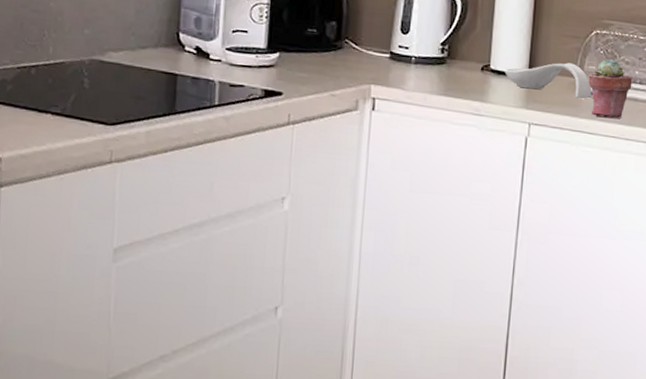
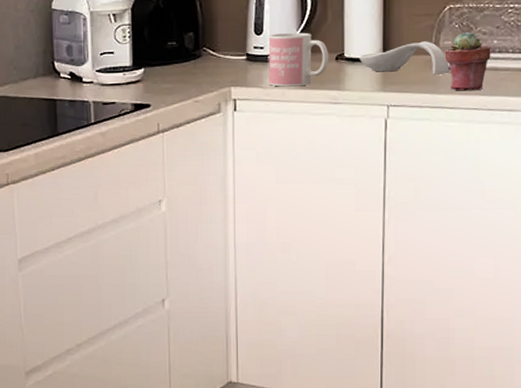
mug: none [411,35,475,93] -> present [268,32,329,87]

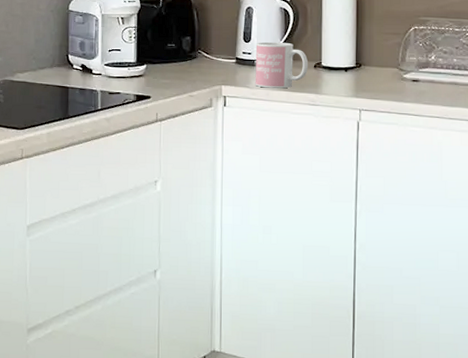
spoon rest: present [359,41,449,76] -> none [335,56,415,86]
potted succulent: present [444,31,491,91] -> none [410,50,451,101]

